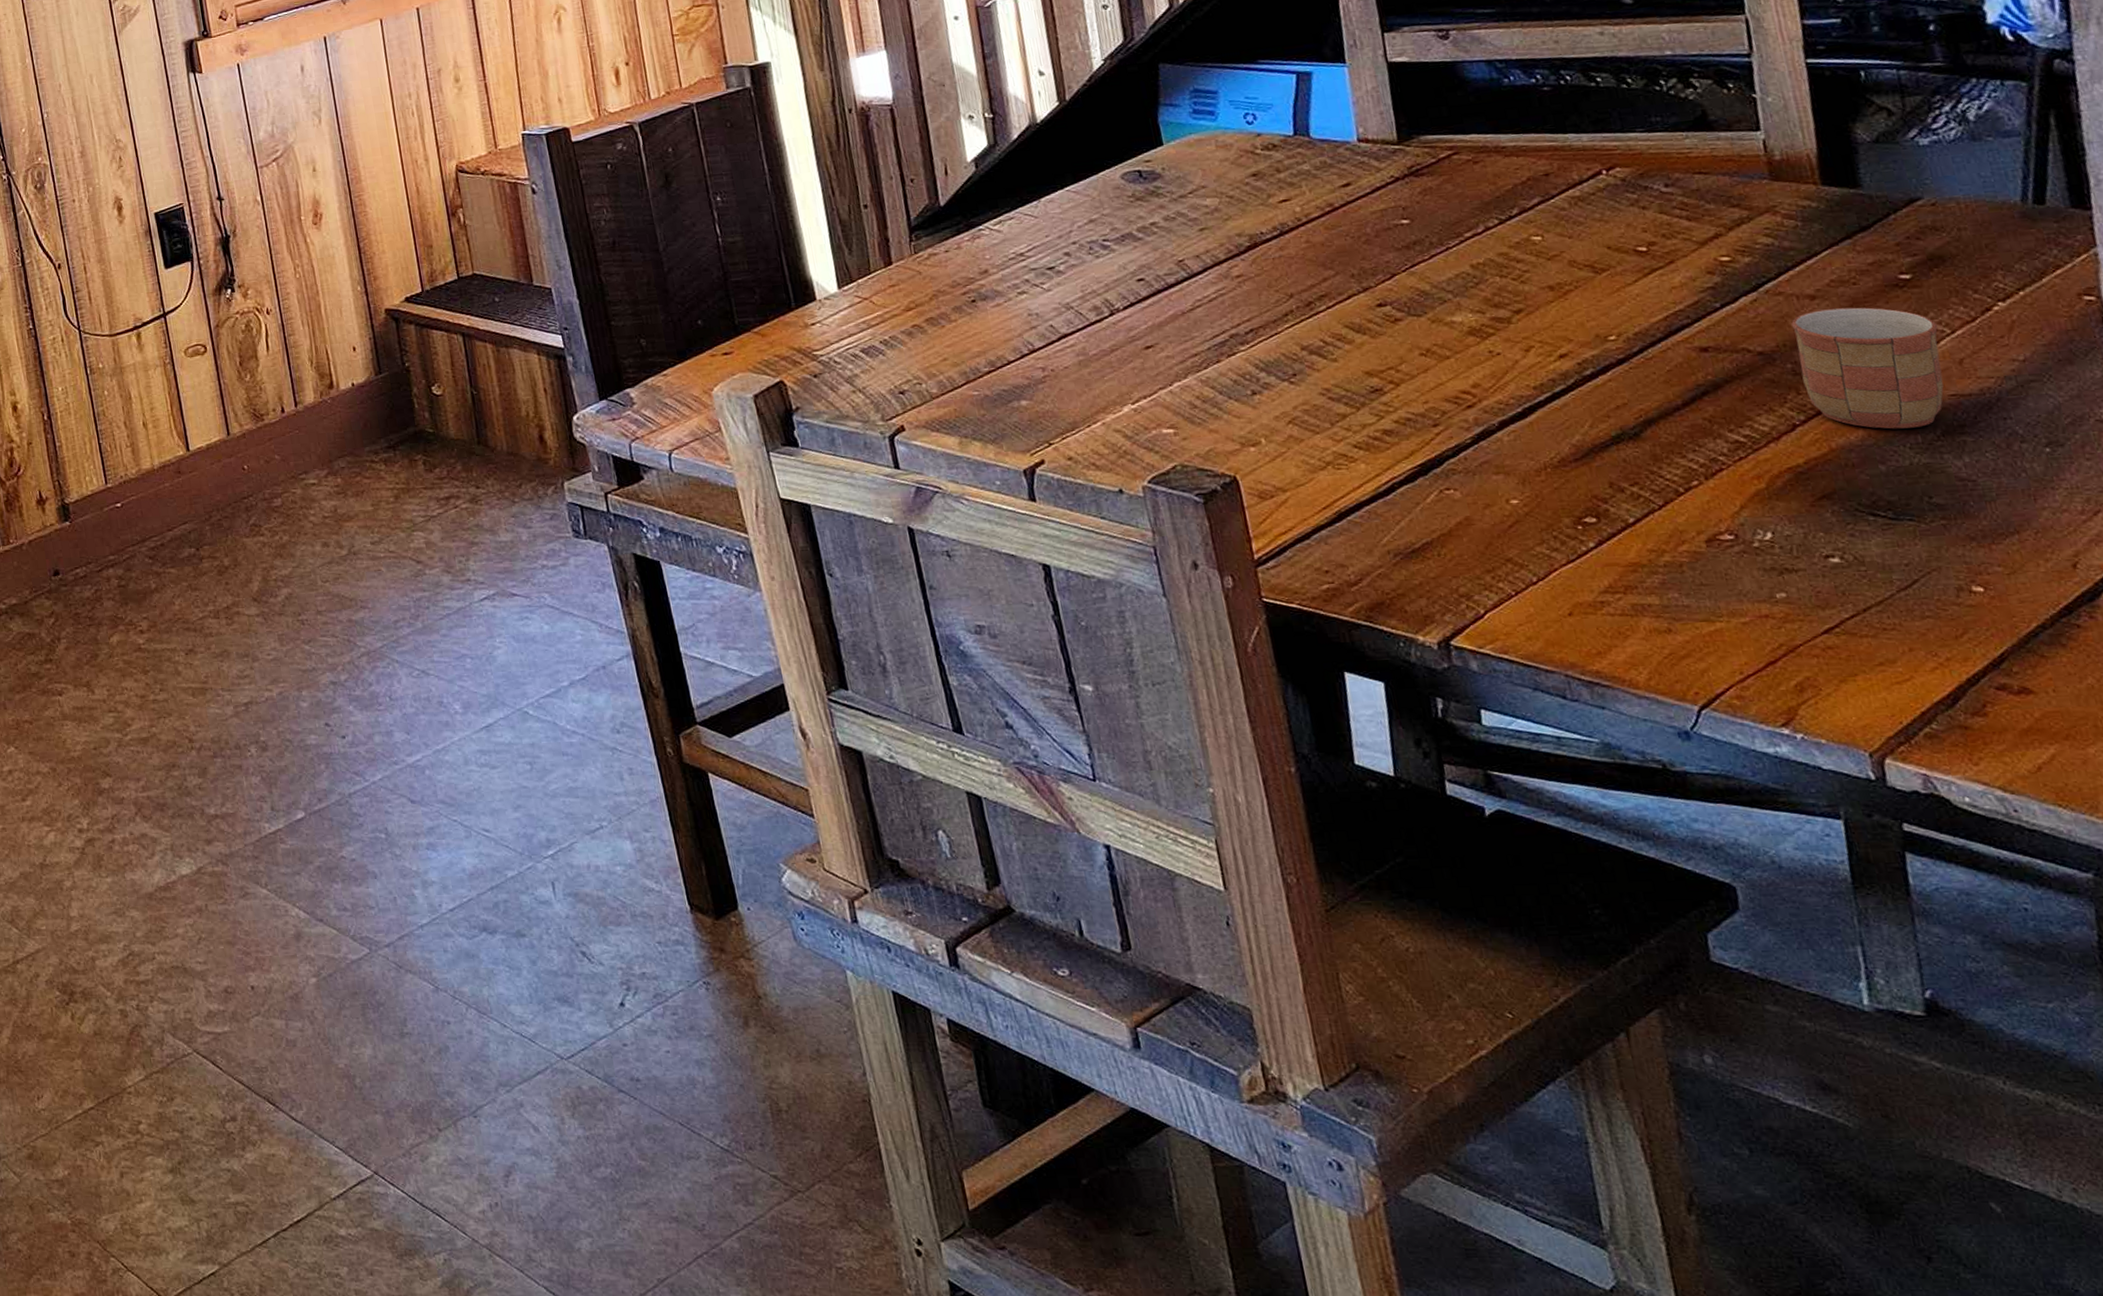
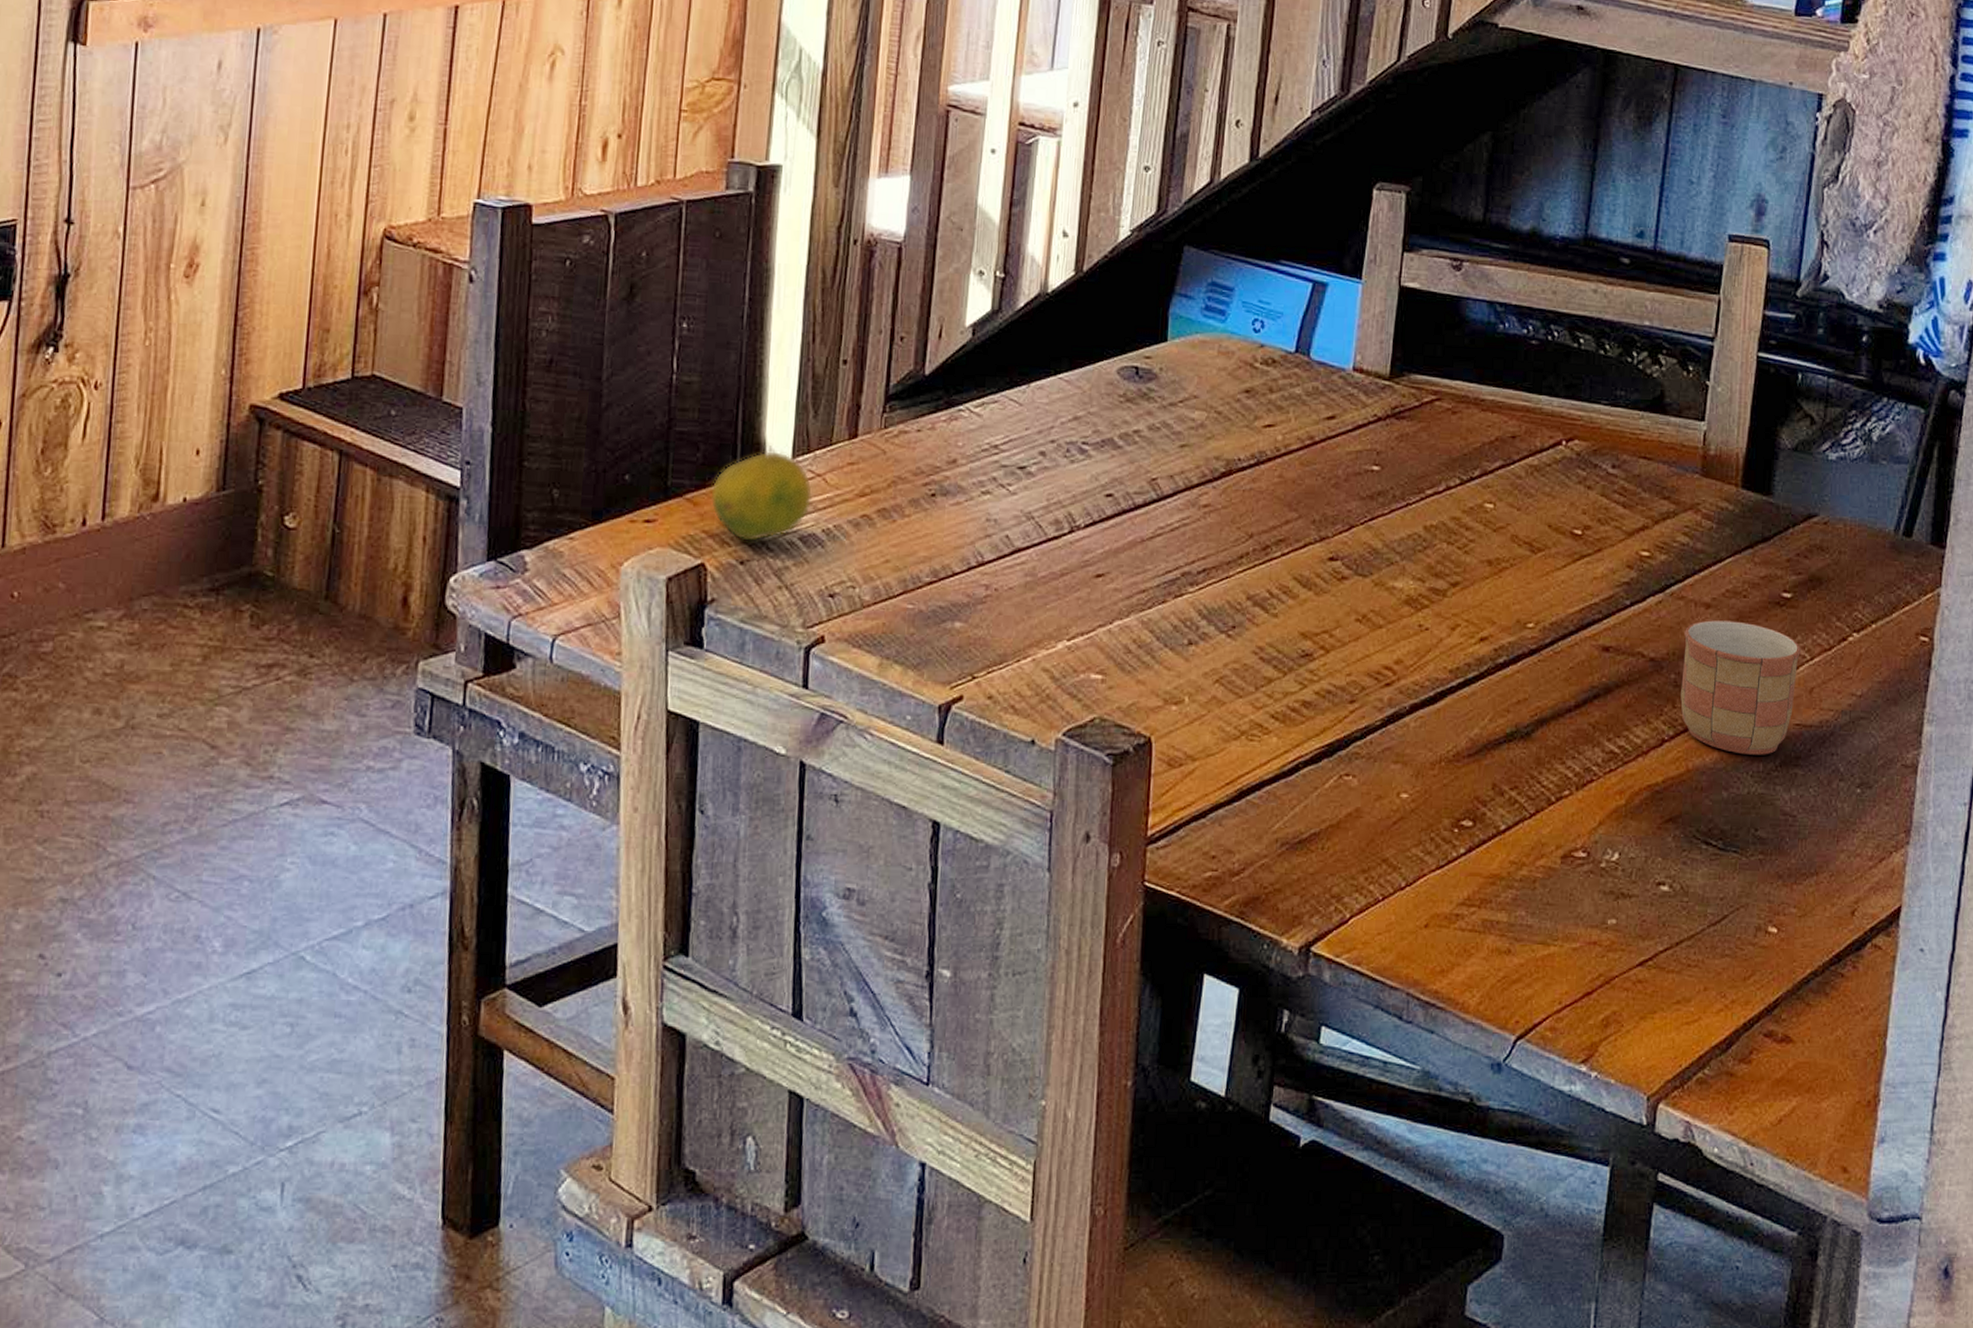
fruit: none [773,284,866,360] -> present [710,450,813,543]

